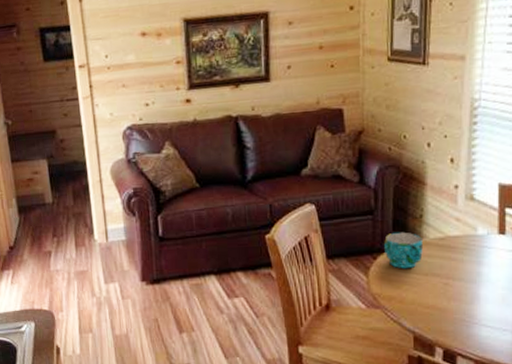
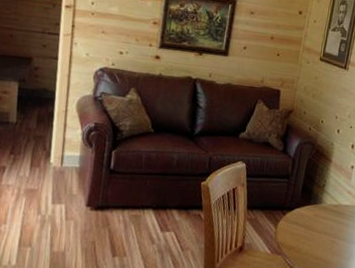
cup: present [384,232,423,269] -> none [292,195,322,226]

